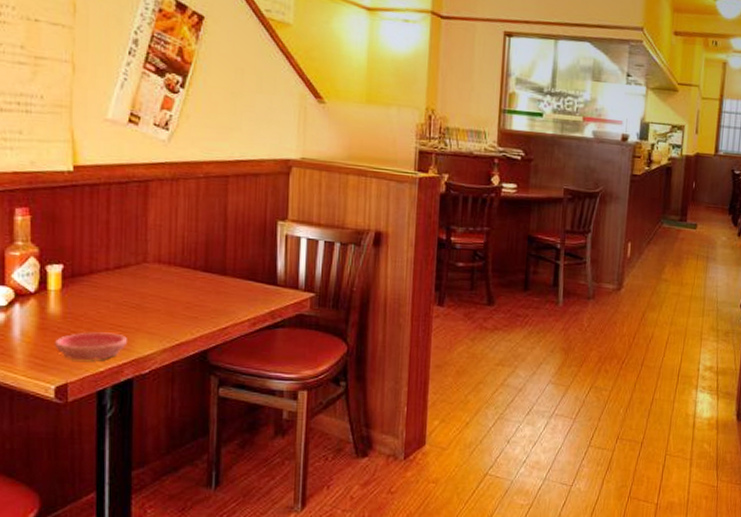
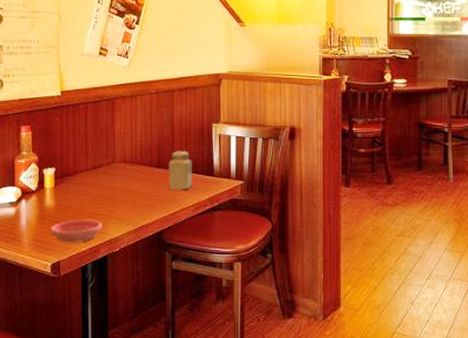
salt shaker: none [217,251,249,300] -> present [167,150,192,189]

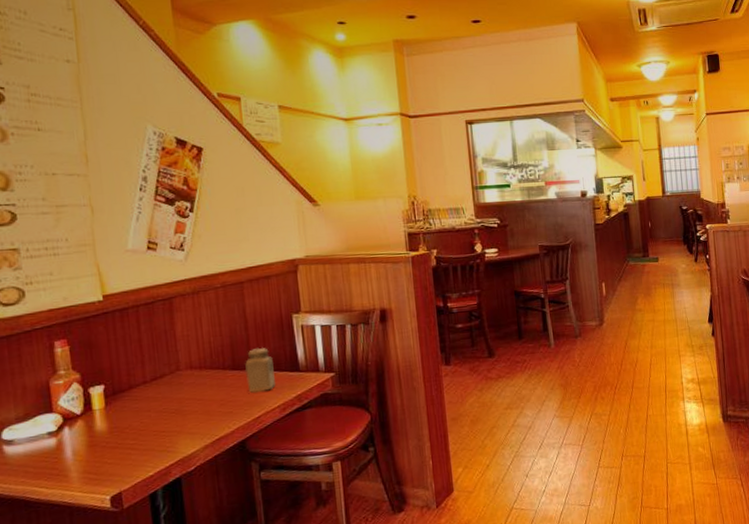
saucer: present [50,220,102,243] -> none [104,438,171,470]

